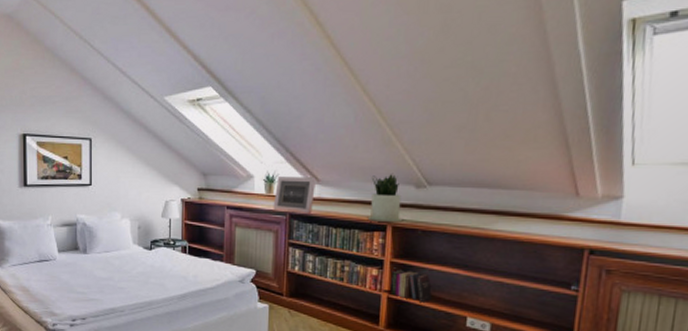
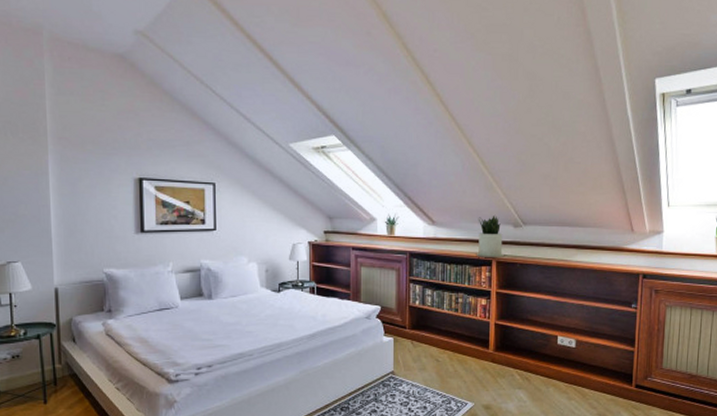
picture frame: present [273,177,317,214] -> none [394,219,432,252]
books: present [380,267,432,302] -> none [488,297,530,326]

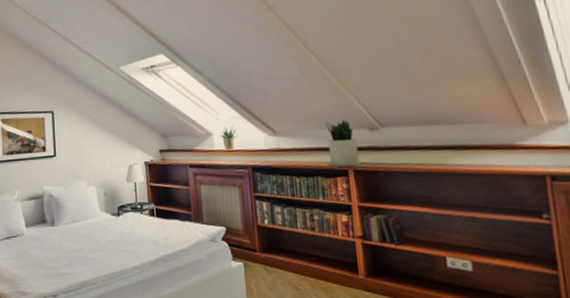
books: none [488,297,530,326] -> present [352,211,406,245]

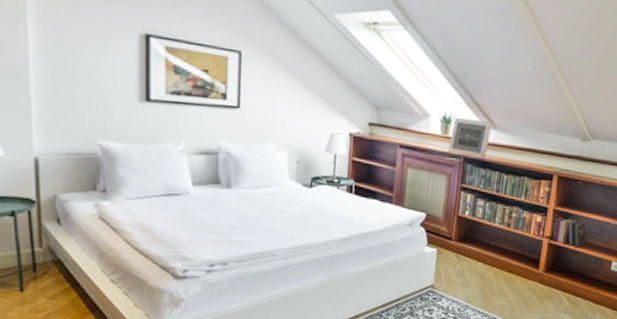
picture frame: none [234,129,274,166] -> present [447,118,493,158]
planter: present [325,120,363,168] -> none [536,125,569,174]

